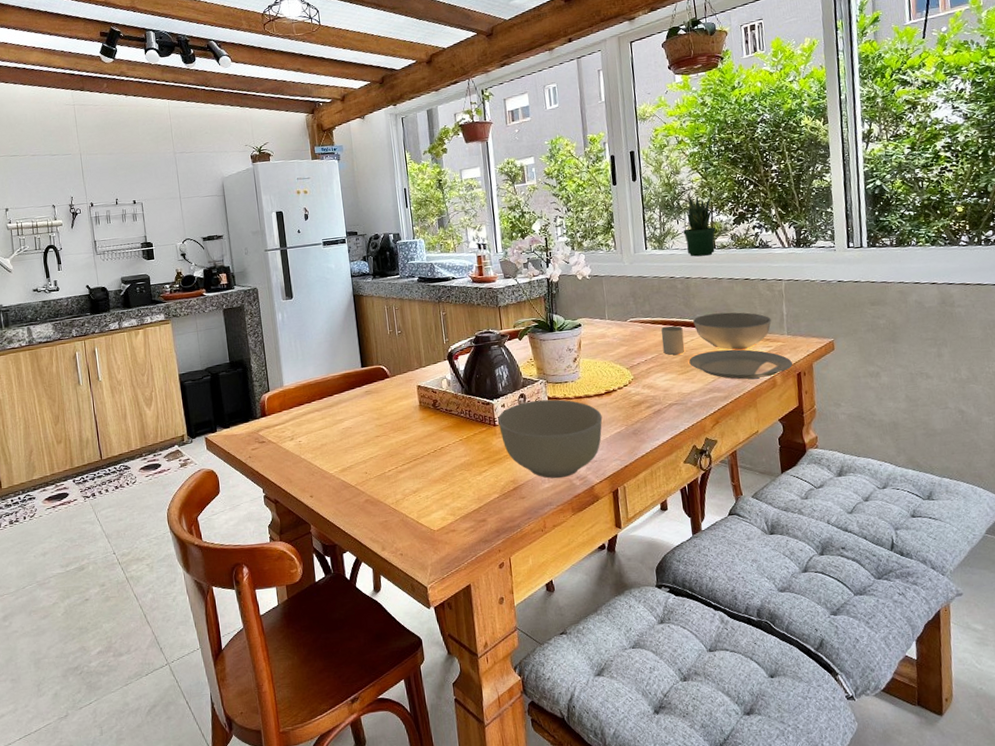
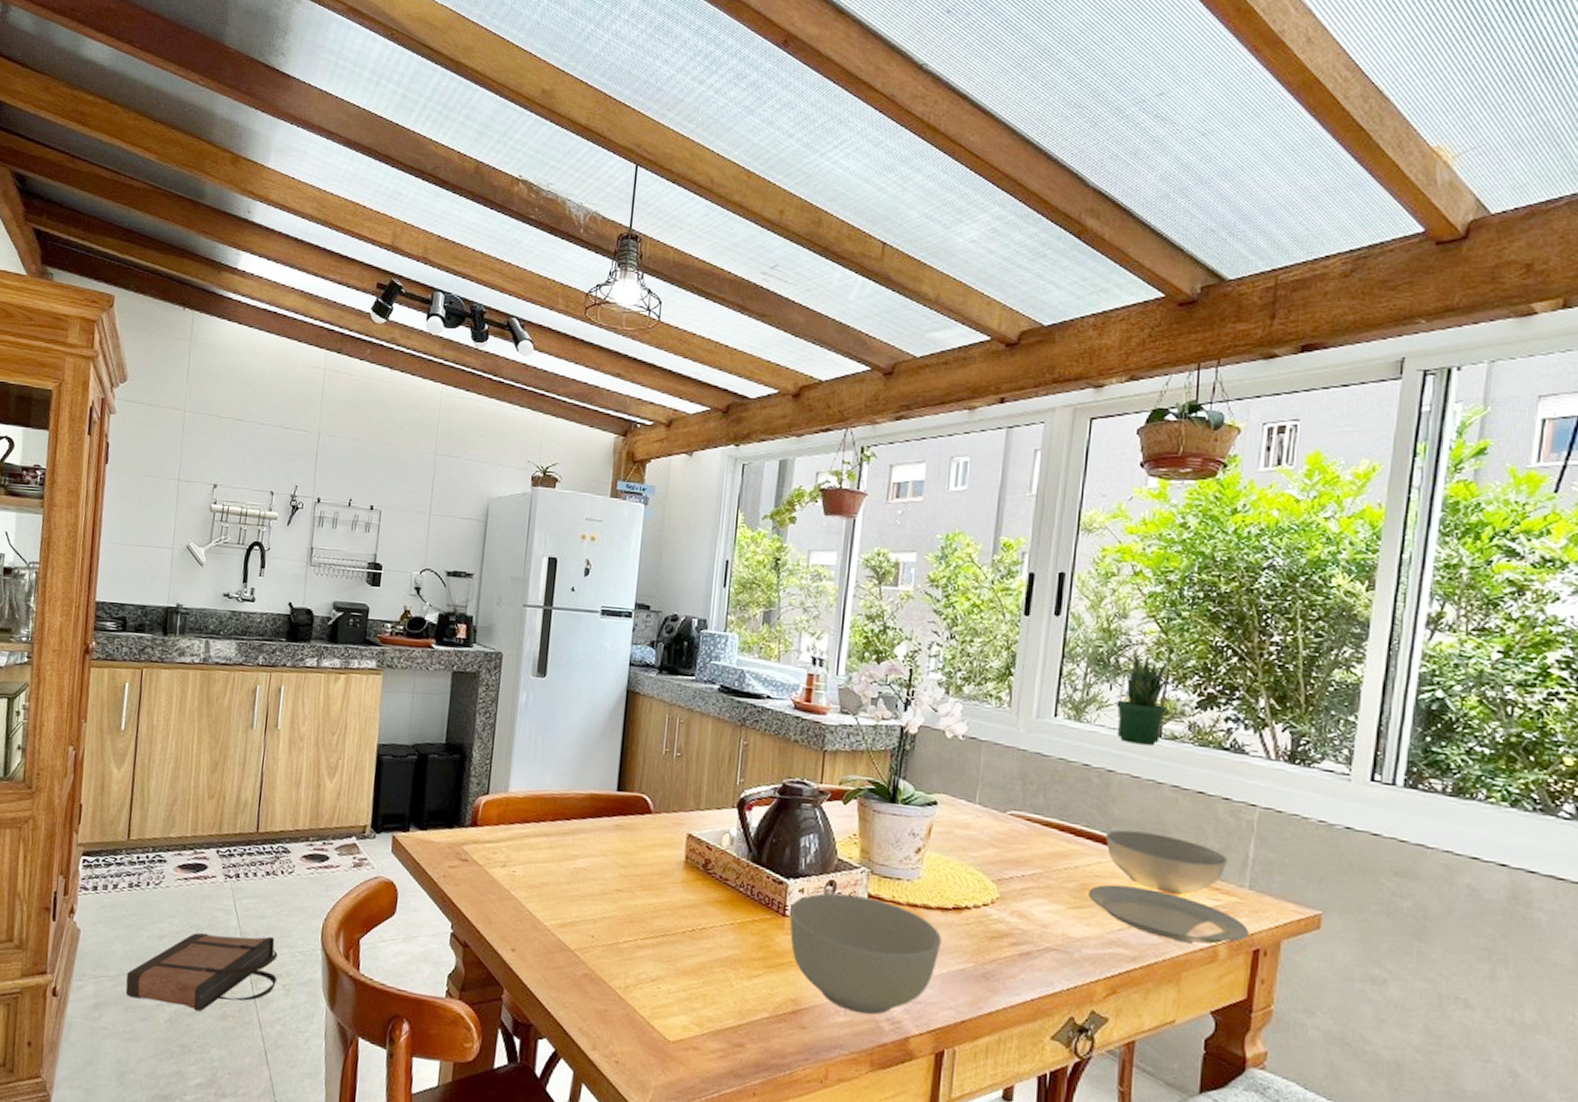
shopping bag: none [23,532,141,604] -> present [125,932,278,1012]
cup: present [661,325,685,355] -> none [1051,833,1088,879]

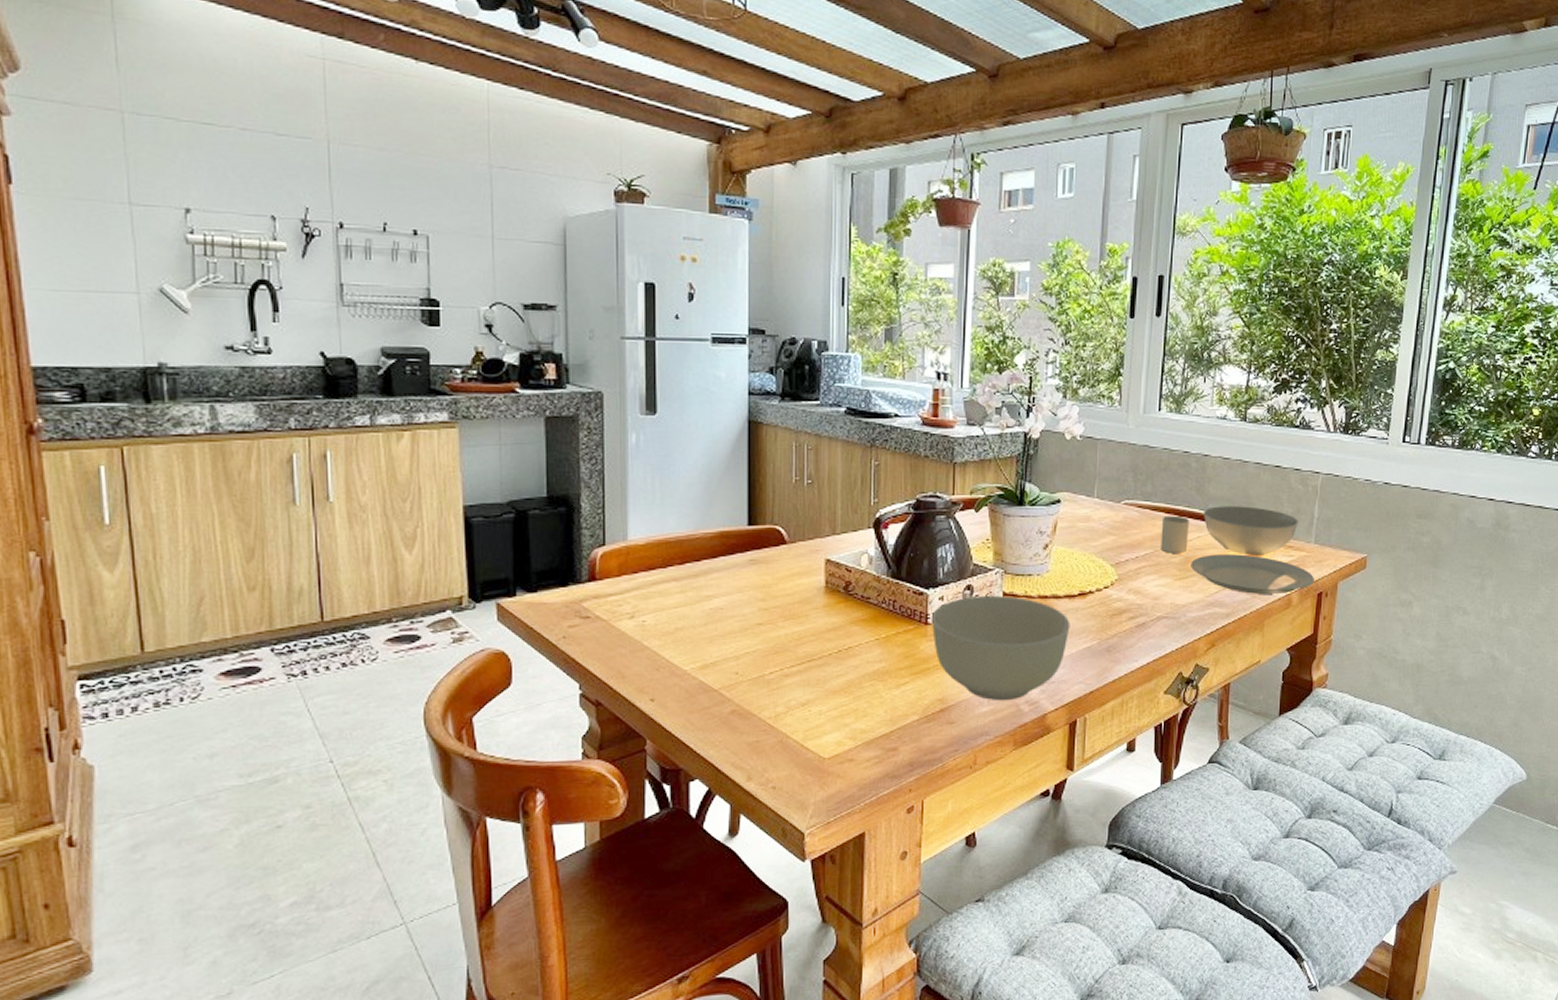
shopping bag: present [125,932,278,1012] -> none [171,732,375,829]
cup: none [1051,833,1088,879] -> present [1160,515,1189,555]
planter: present [1116,655,1171,747] -> none [1209,349,1253,431]

